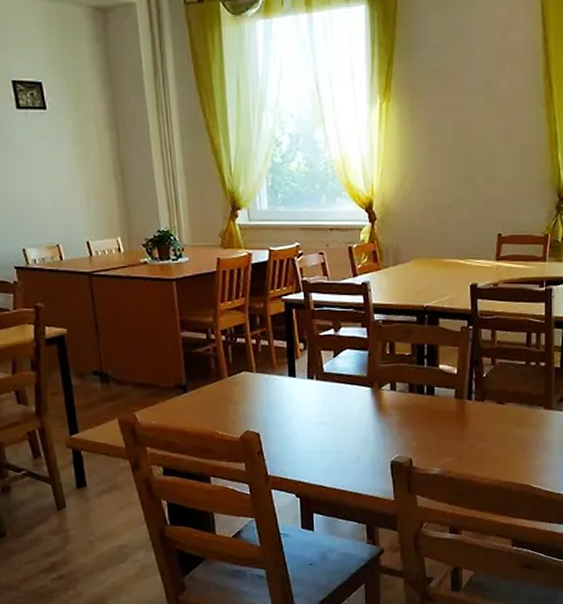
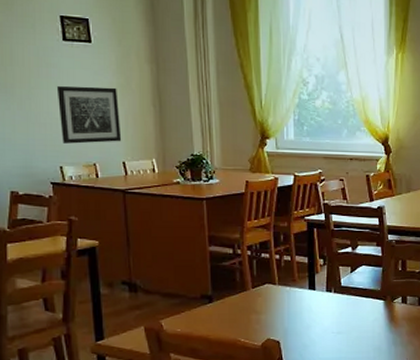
wall art: none [13,159,85,224] -> present [56,85,122,144]

